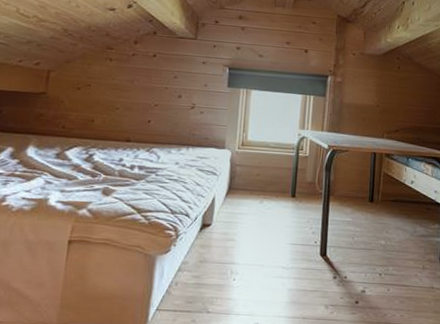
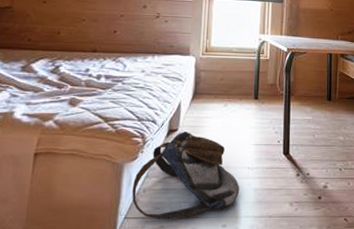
backpack: none [164,227,274,315] -> present [131,132,240,220]

